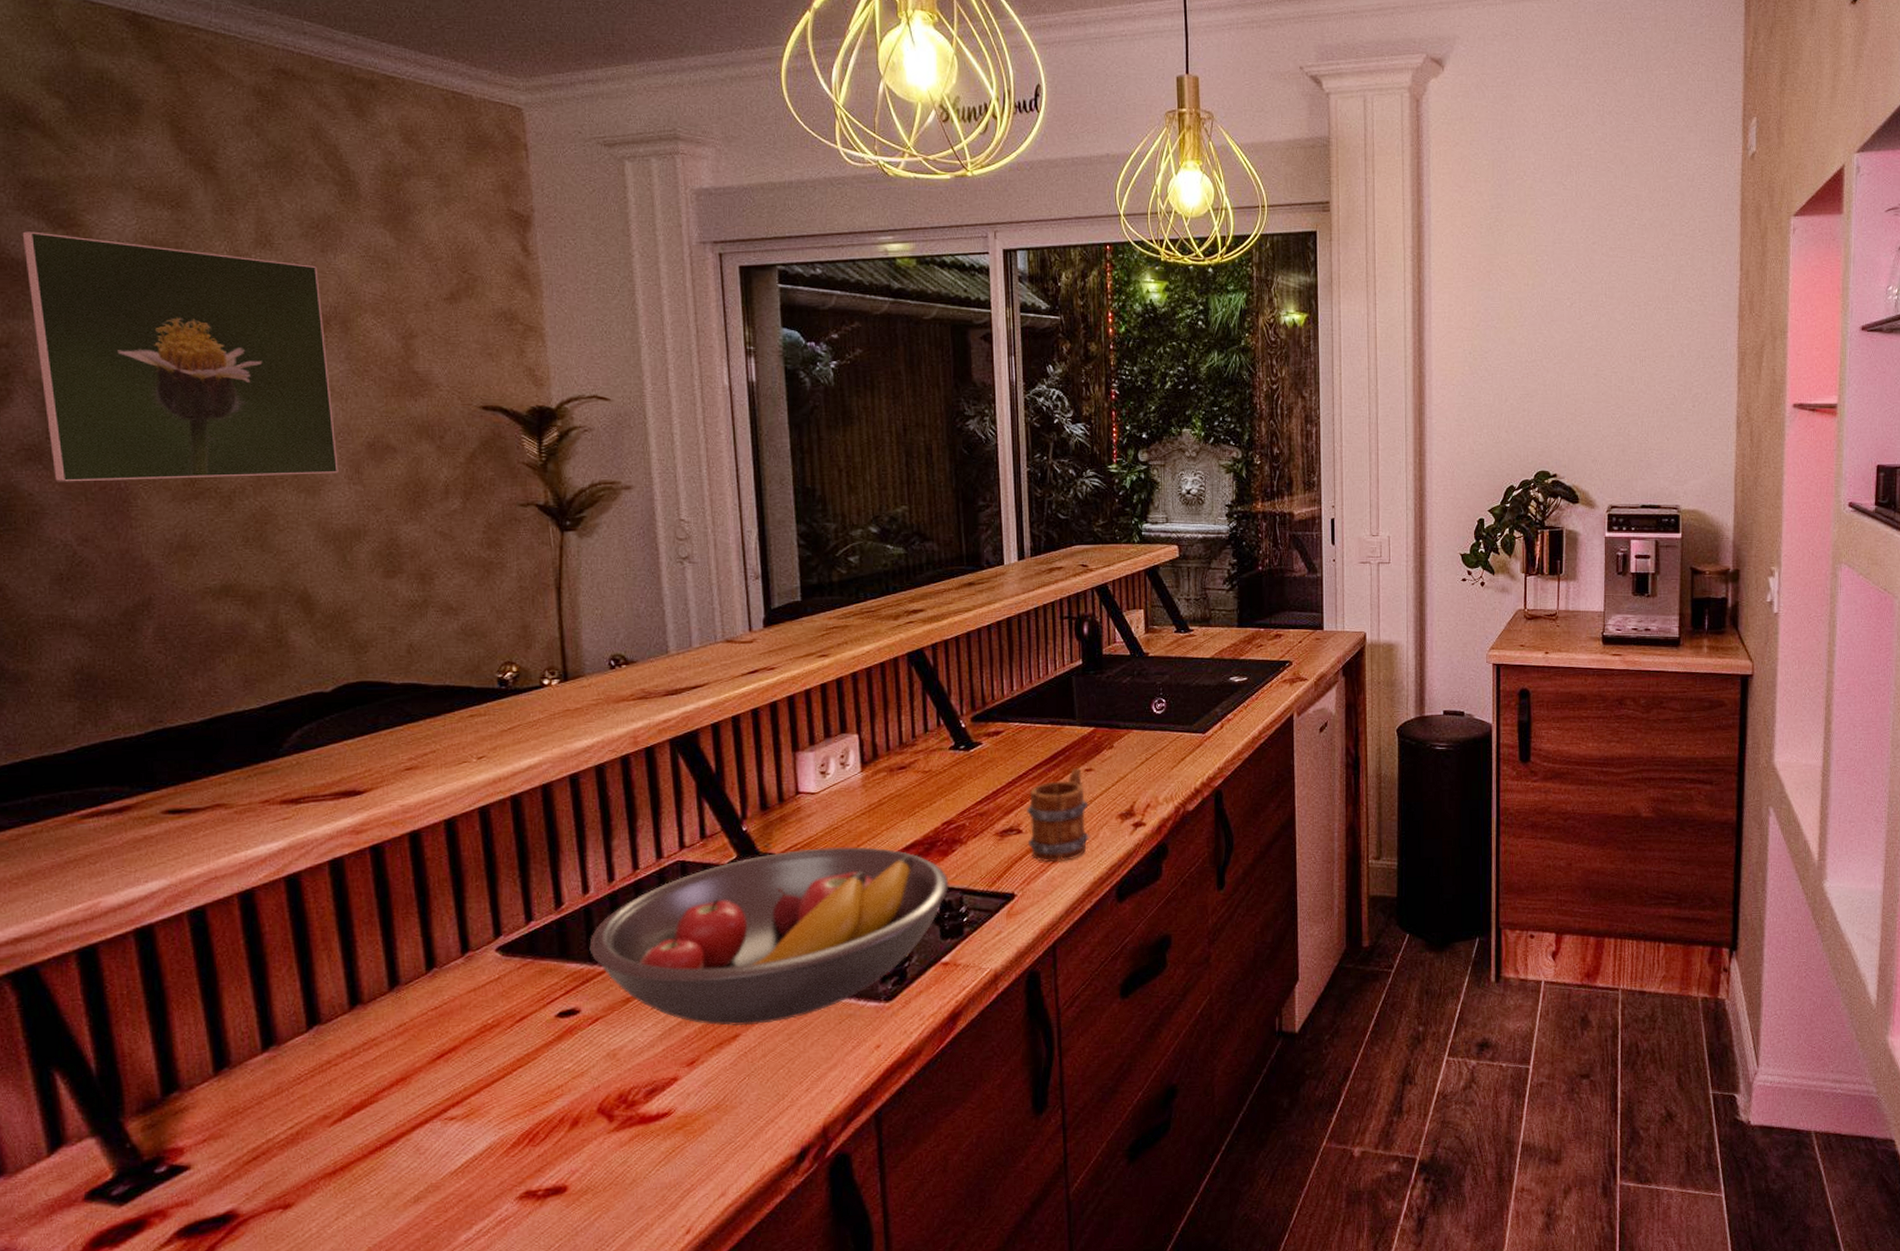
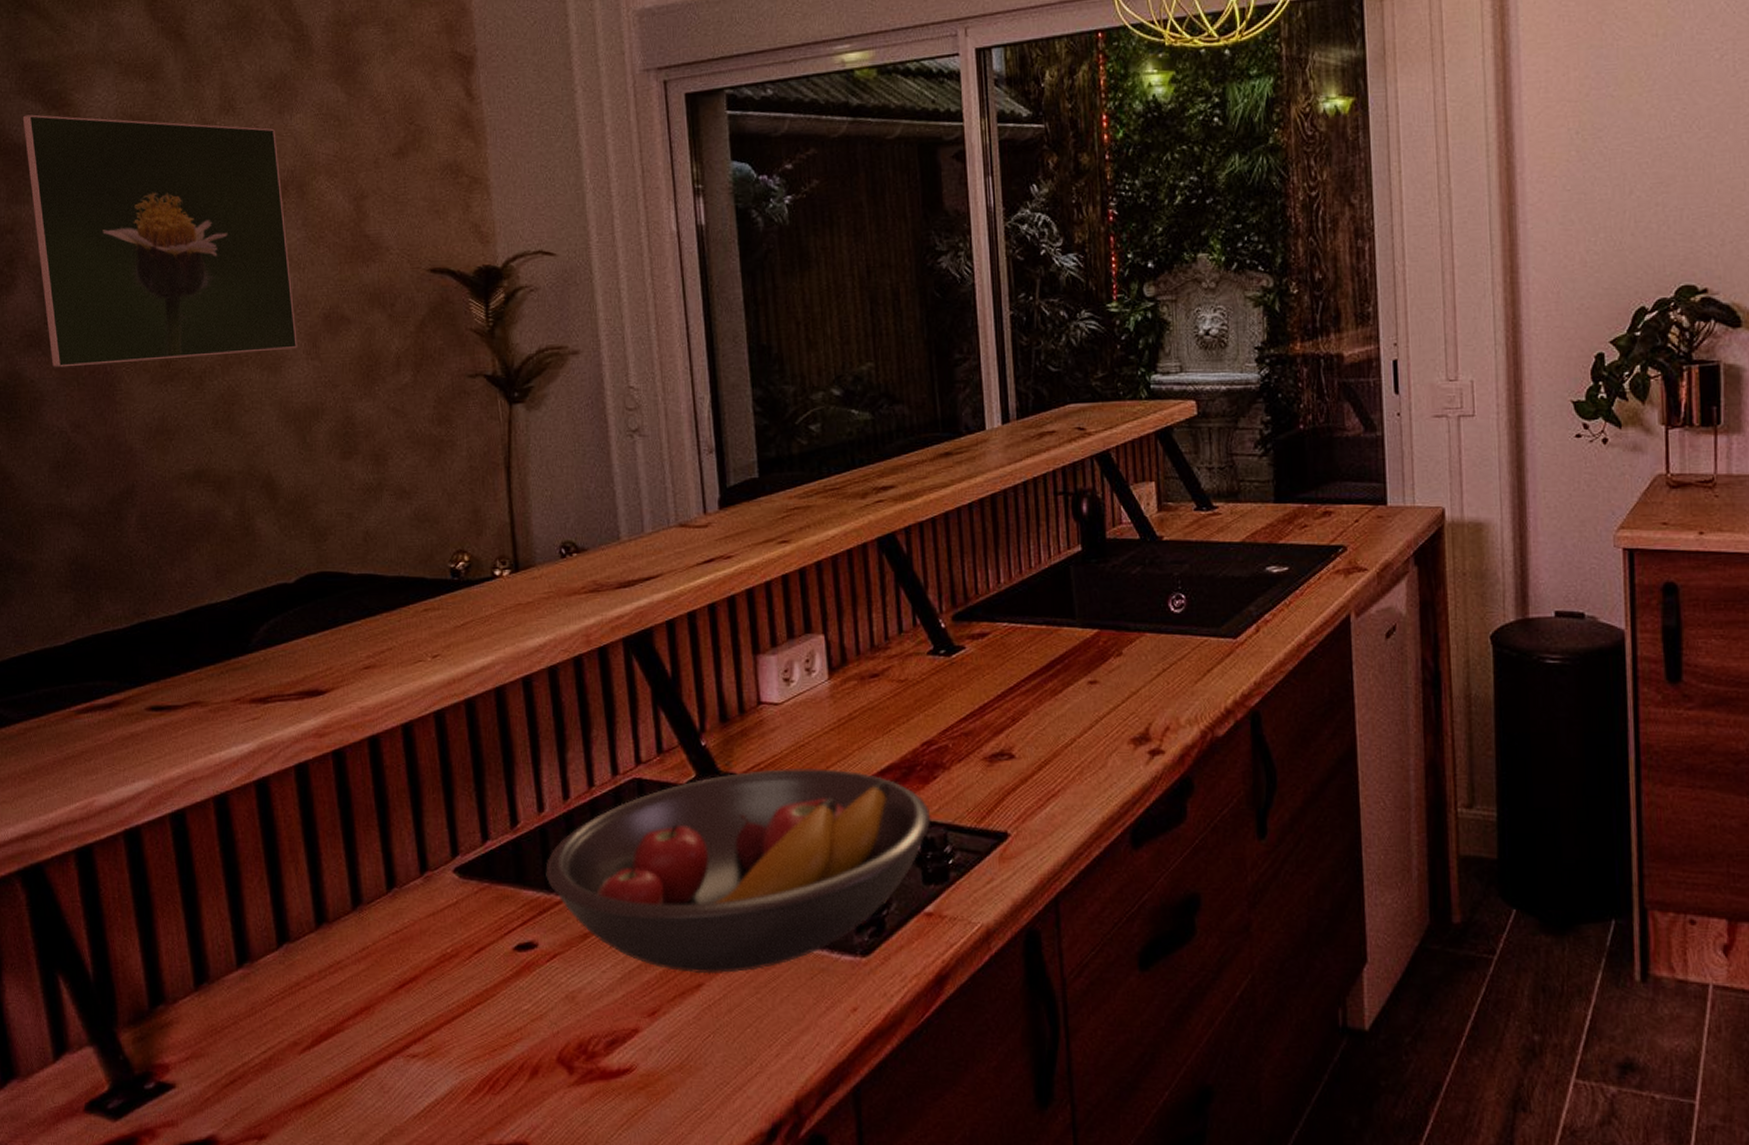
mug: present [1027,768,1089,863] -> none [1020,680,1096,796]

